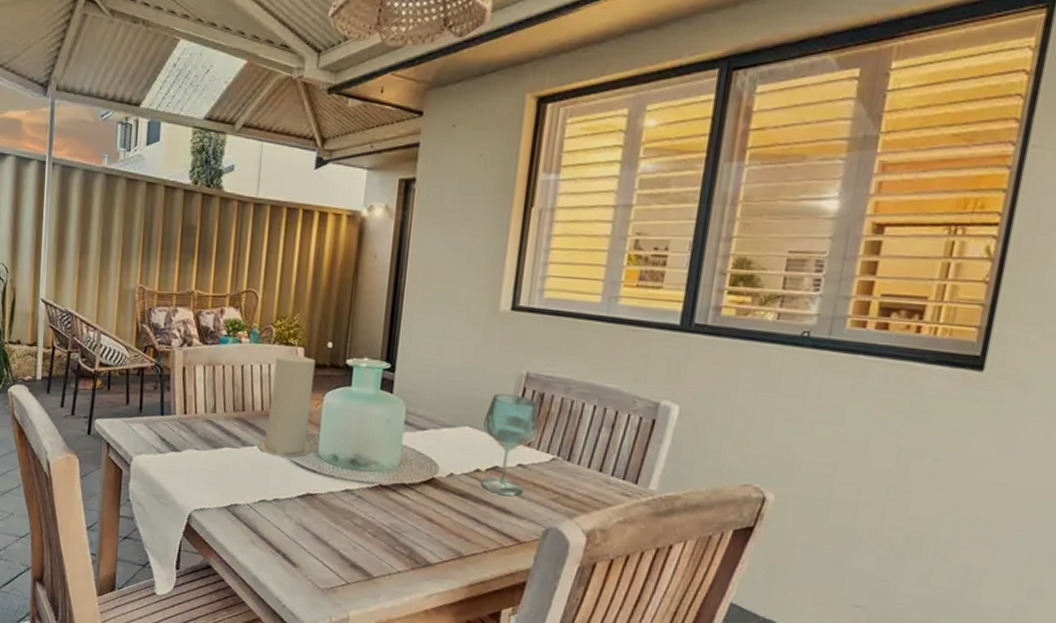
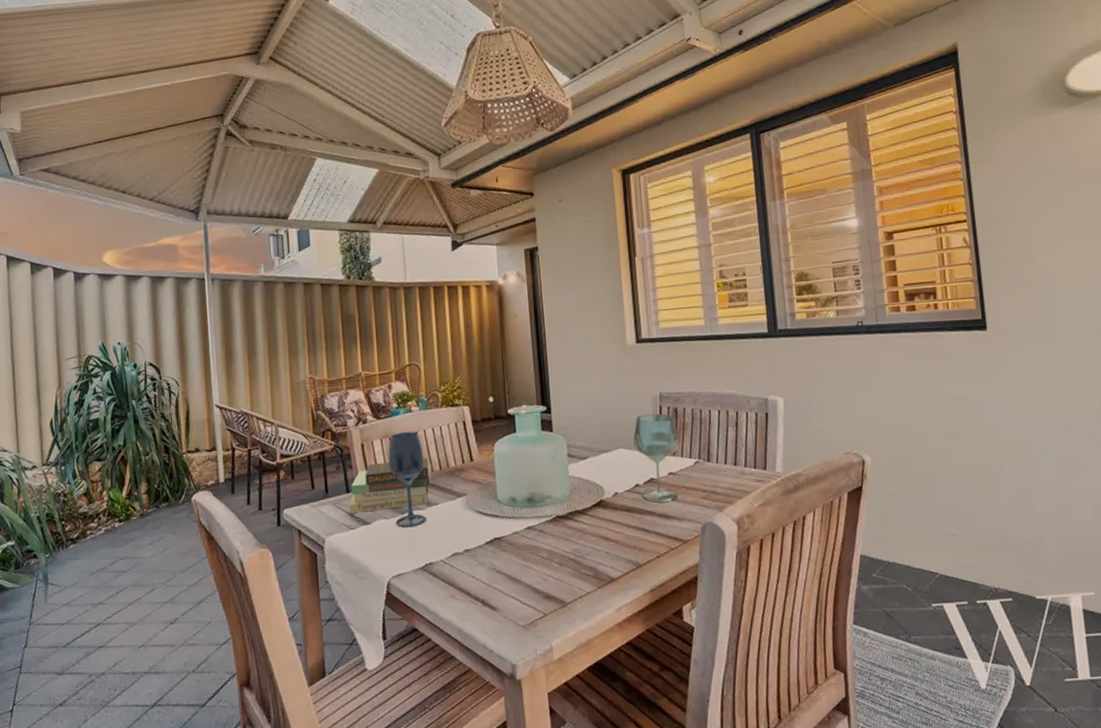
books: none [161,389,254,443] -> present [349,458,432,513]
wineglass: none [206,362,247,464] -> present [388,432,426,528]
candle: present [258,353,316,458] -> none [442,413,492,510]

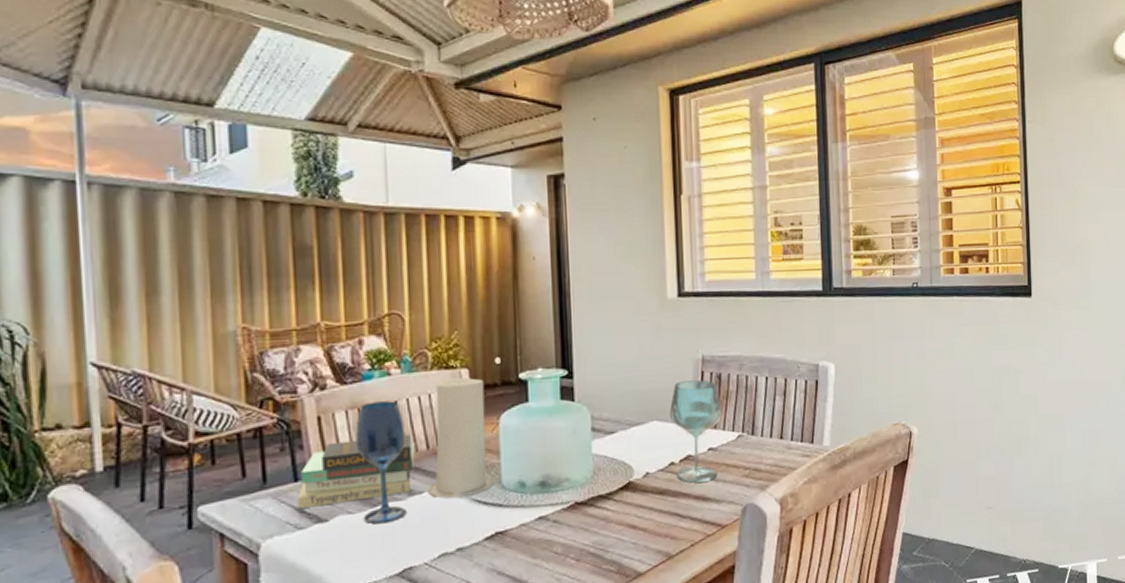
candle: none [442,413,492,510] -> present [428,377,495,499]

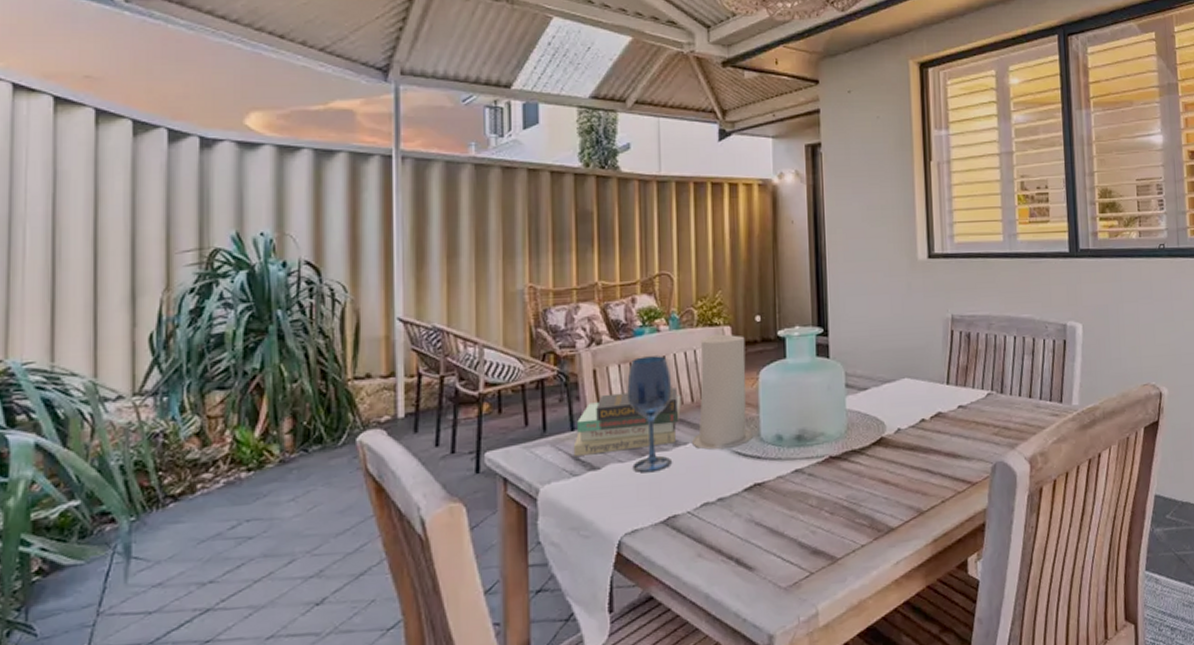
wine glass: present [669,380,723,483] -> none [920,338,972,440]

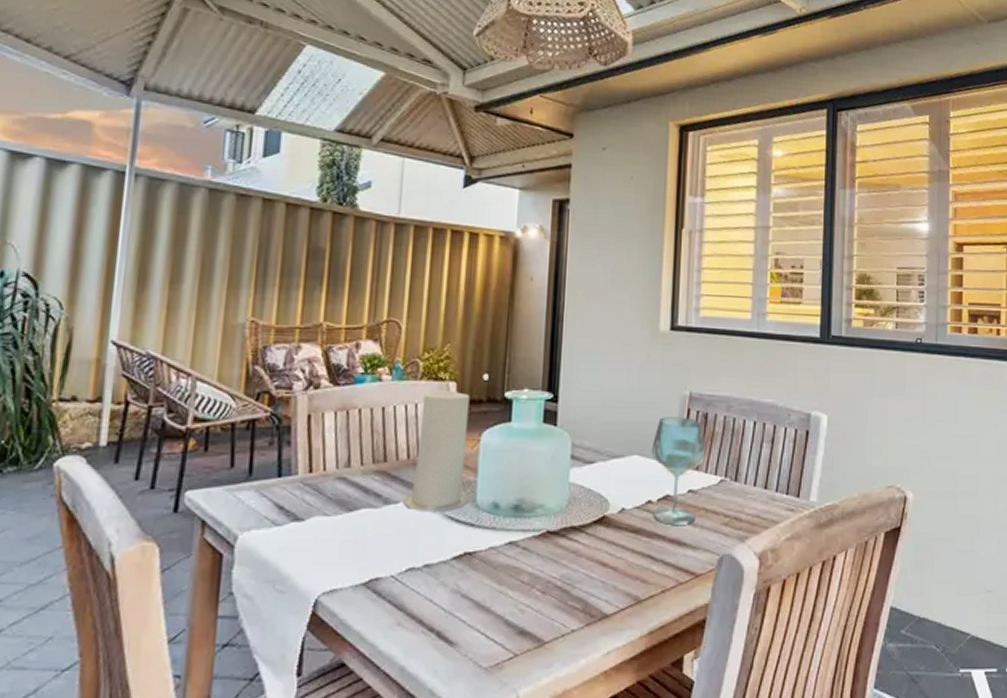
books: present [573,387,682,456] -> none [277,441,398,505]
wineglass: present [627,356,673,473] -> none [338,406,390,530]
wine glass: none [920,338,972,440] -> present [651,417,706,525]

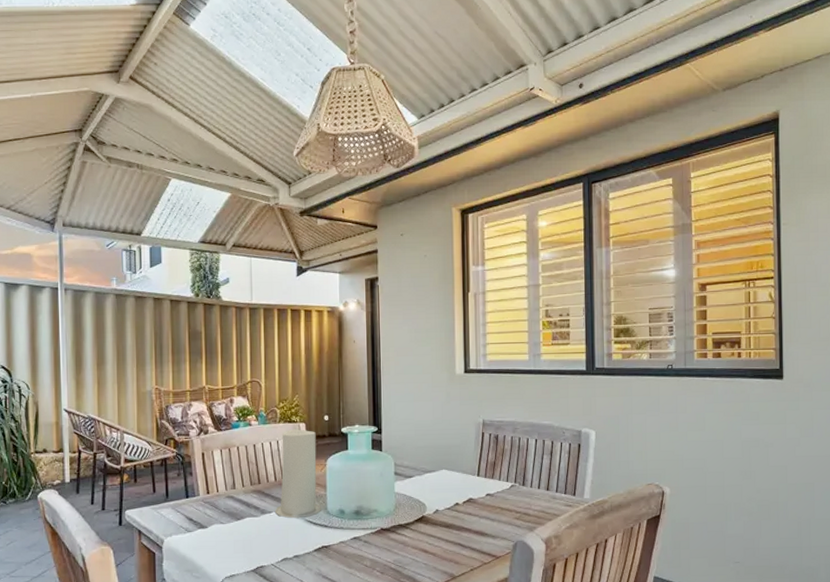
wine glass: present [651,417,706,525] -> none [455,439,499,521]

